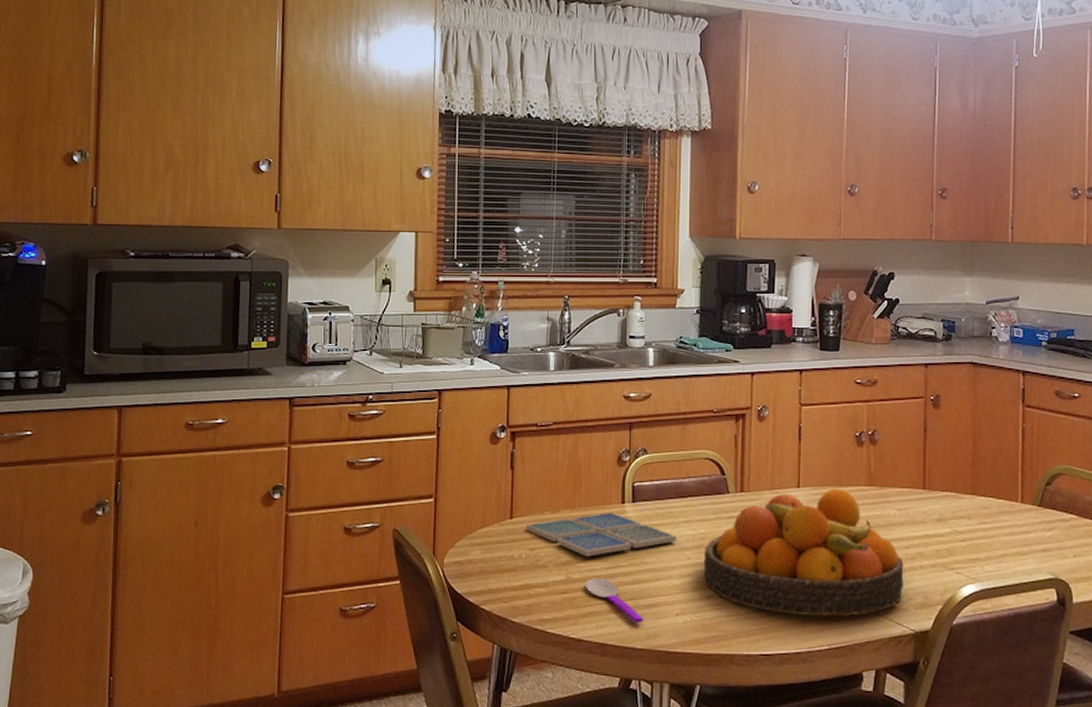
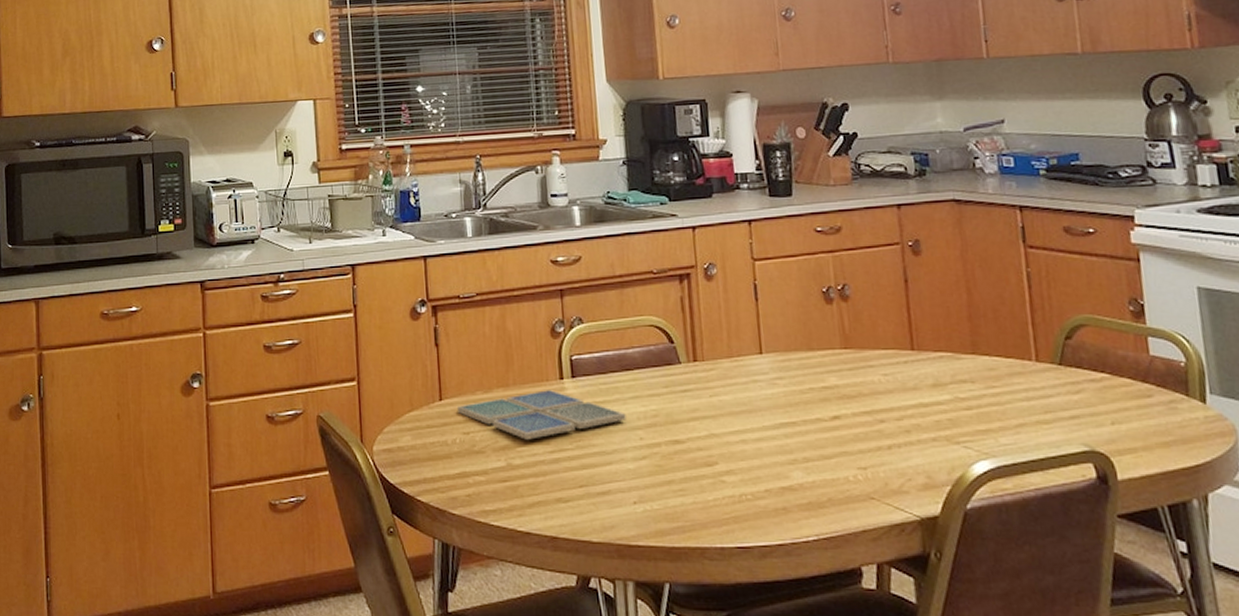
spoon: present [586,578,643,623] -> none [528,464,597,513]
fruit bowl: present [703,488,904,616] -> none [658,353,901,501]

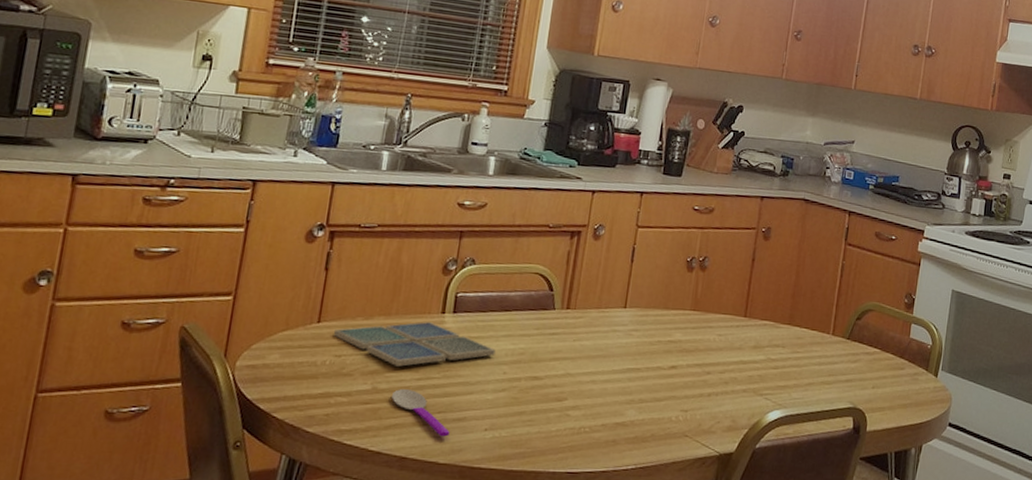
spoon: none [528,464,597,513] -> present [392,389,450,437]

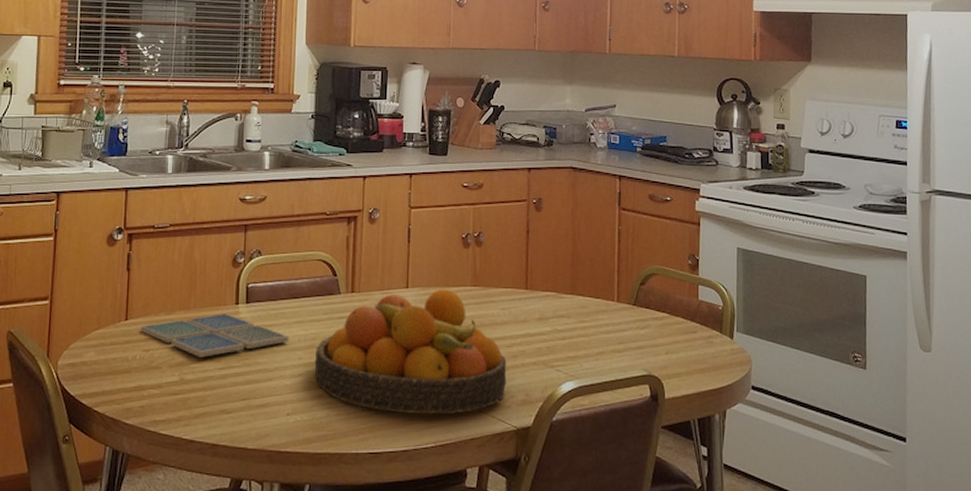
spoon: present [392,389,450,437] -> none [199,379,255,423]
fruit bowl: none [518,311,717,437] -> present [314,289,507,414]

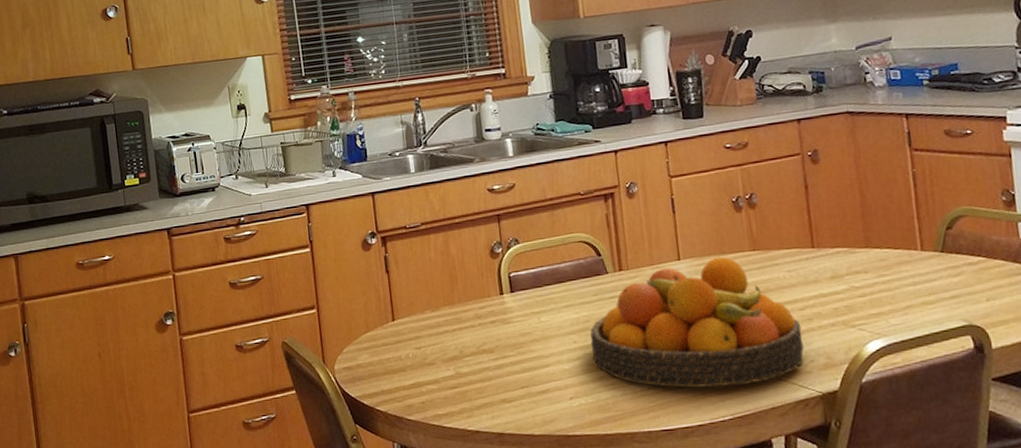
drink coaster: present [140,313,289,357] -> none [408,305,561,350]

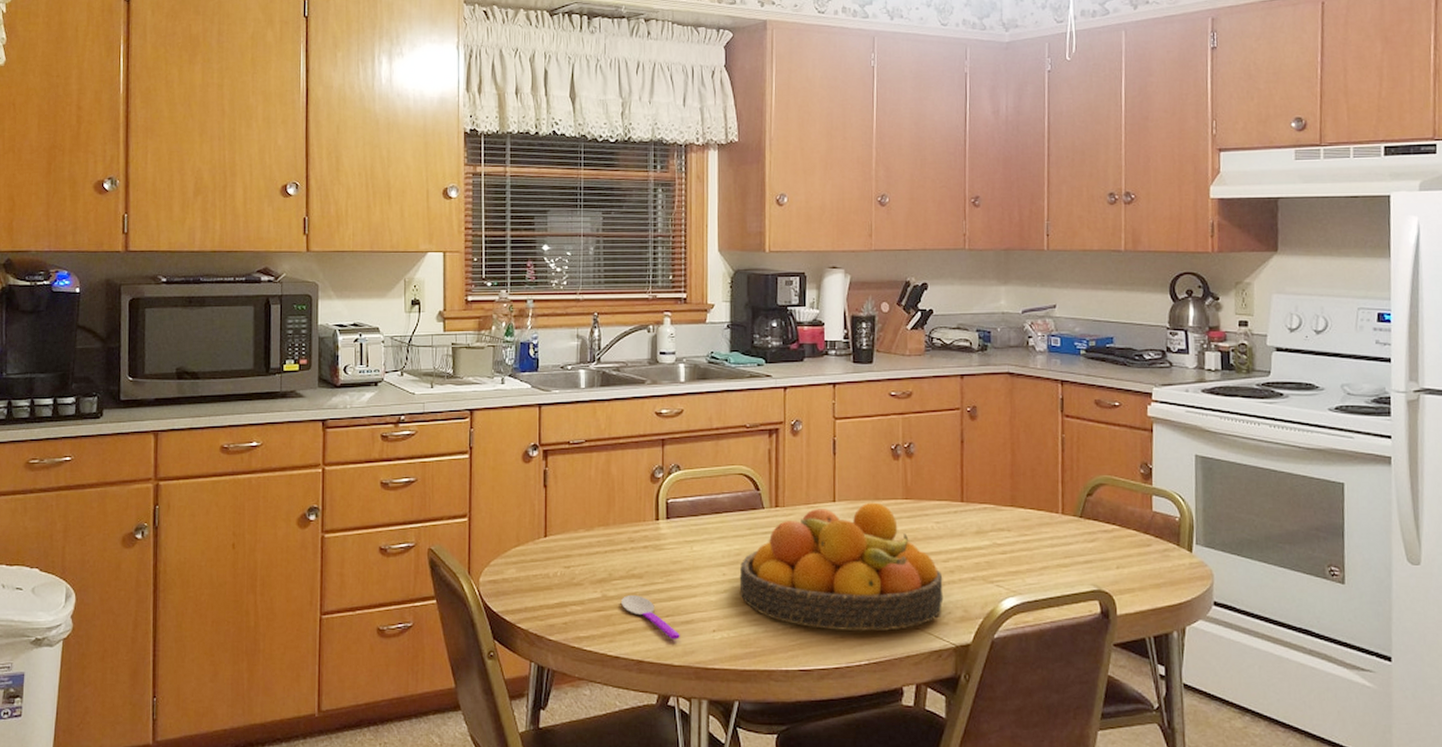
spoon: none [475,370,538,410] -> present [621,595,680,639]

